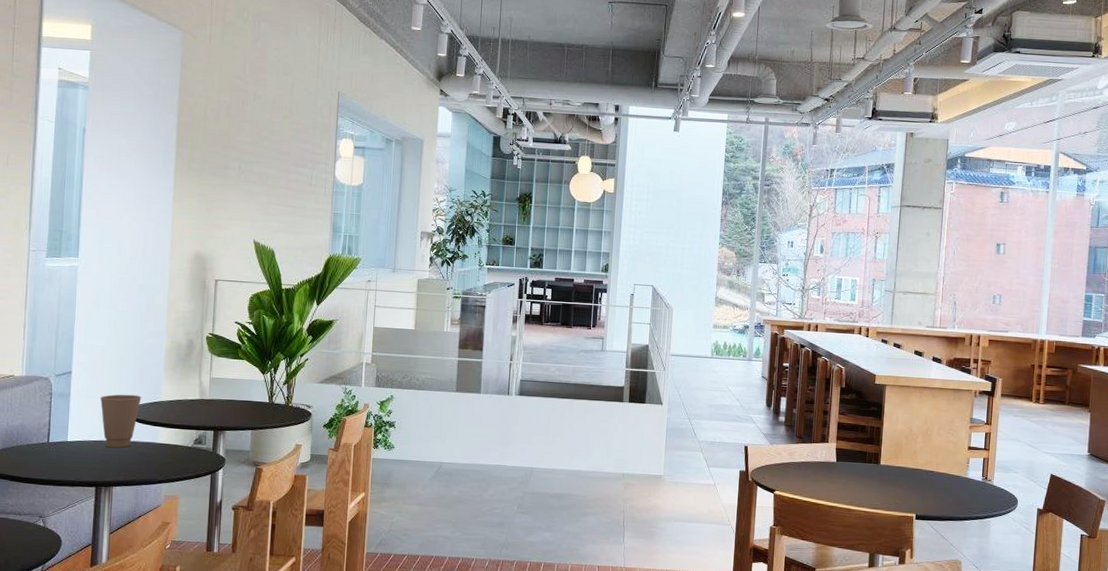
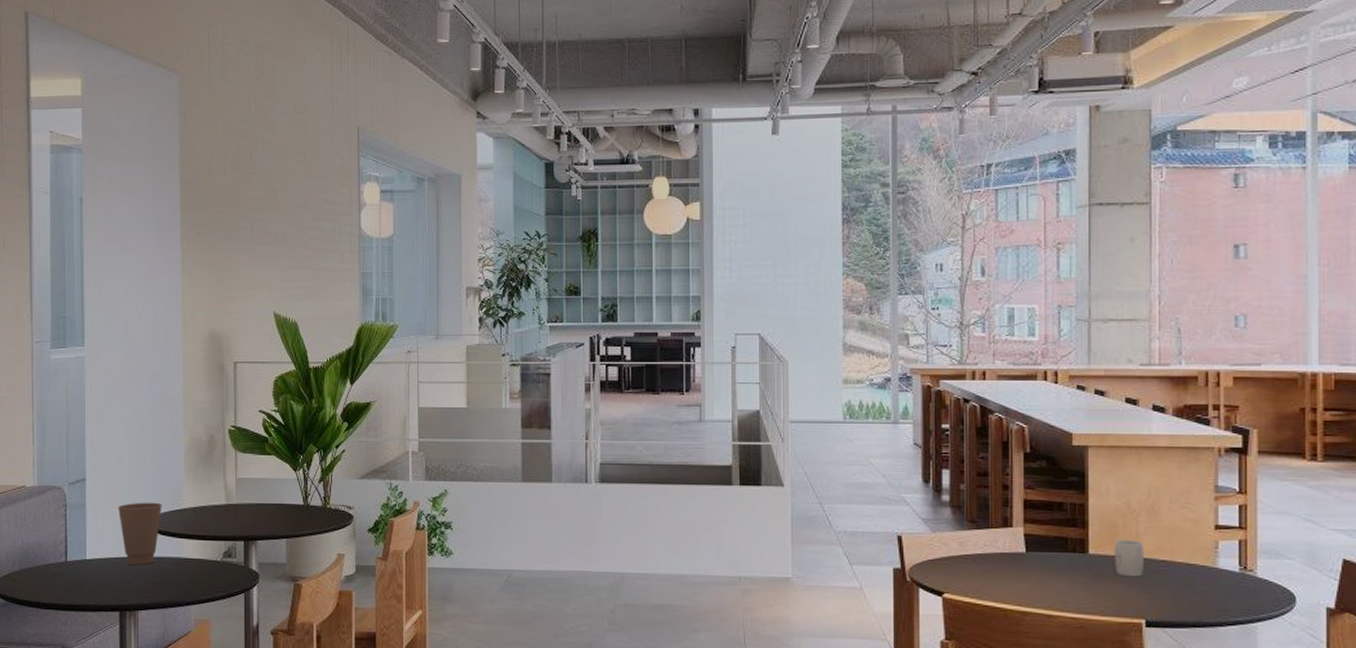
mug: none [897,454,919,483] -> present [1115,539,1145,577]

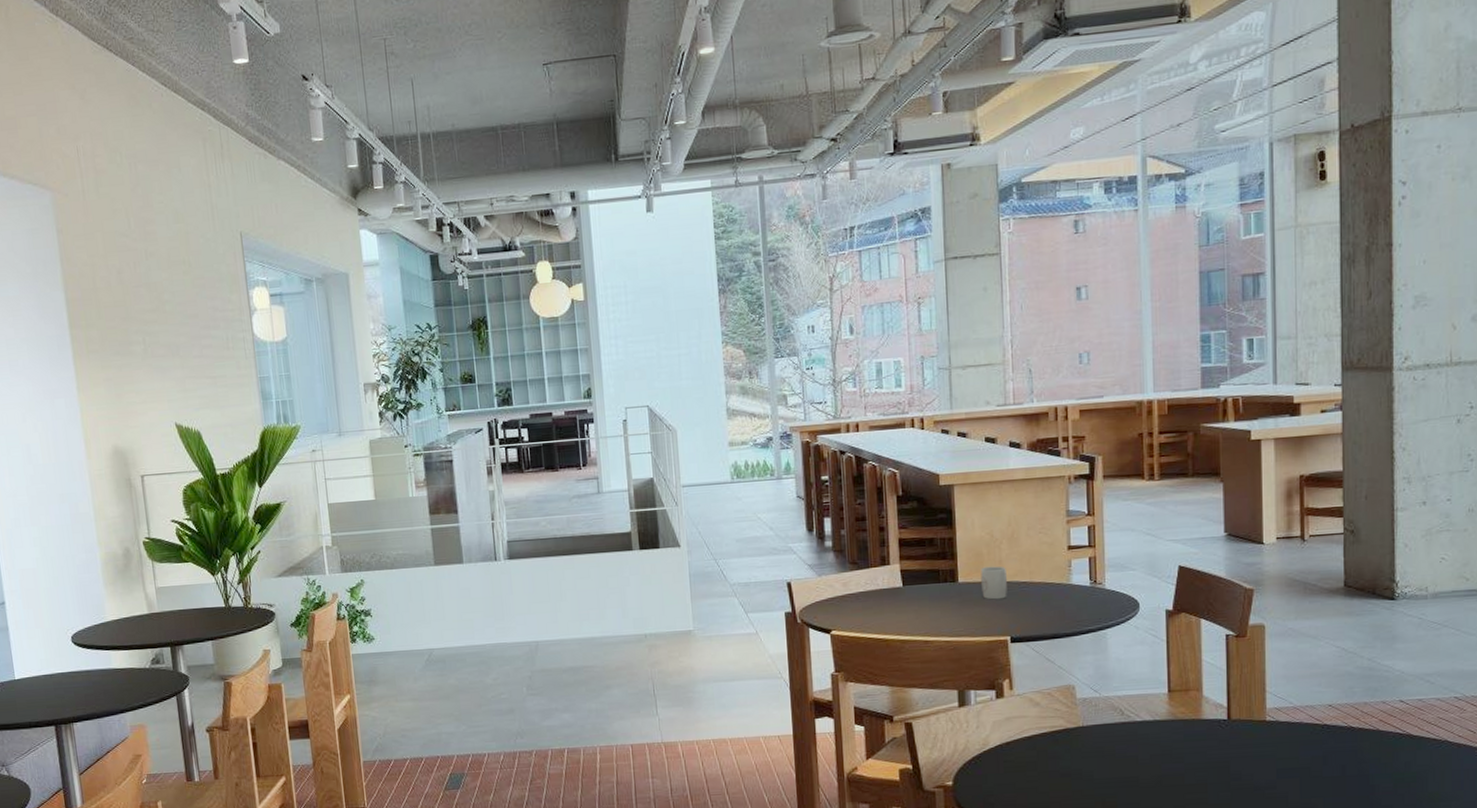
cup: present [118,502,162,566] -> none [41,618,86,681]

